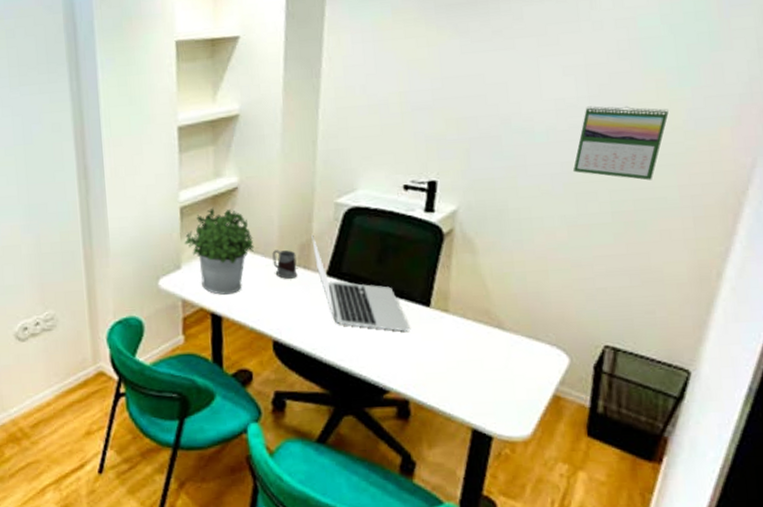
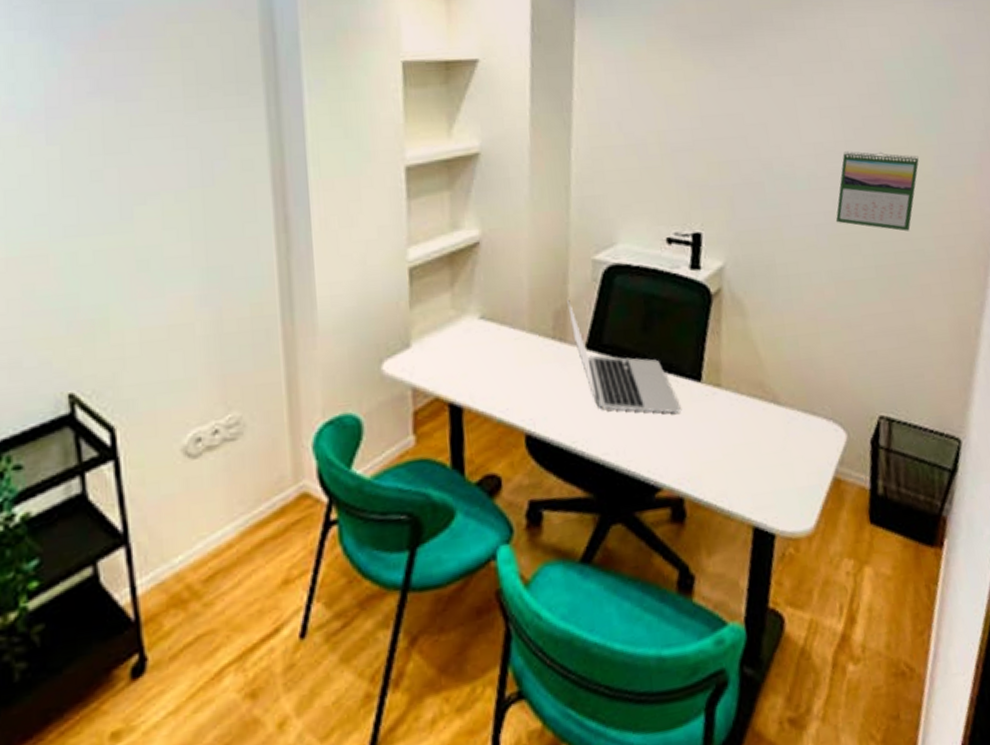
potted plant: present [184,207,255,295] -> none [415,267,501,379]
mug: present [272,250,298,279] -> none [522,319,553,355]

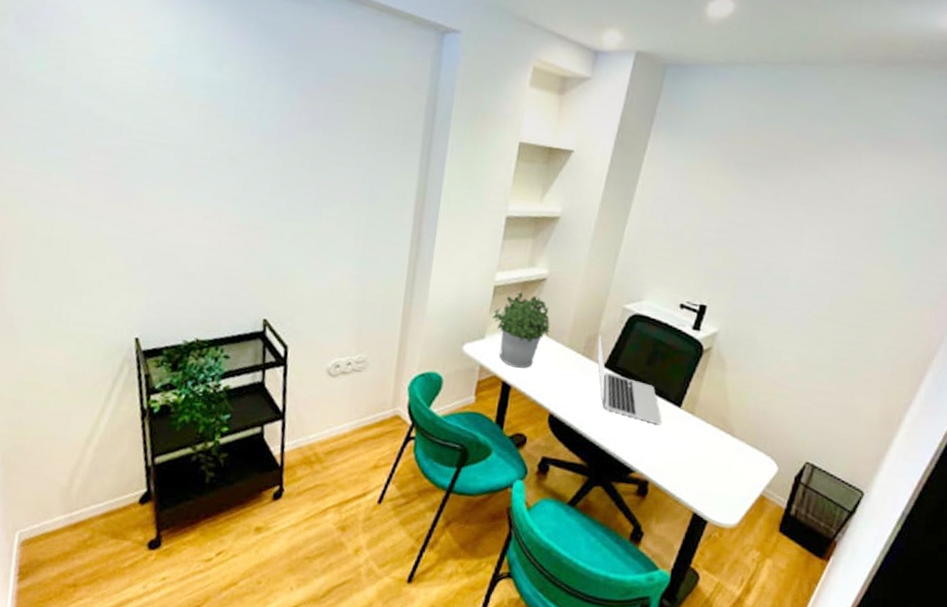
potted plant: none [415,267,501,379] -> present [492,291,551,368]
calendar: present [835,151,919,231] -> none [811,269,890,338]

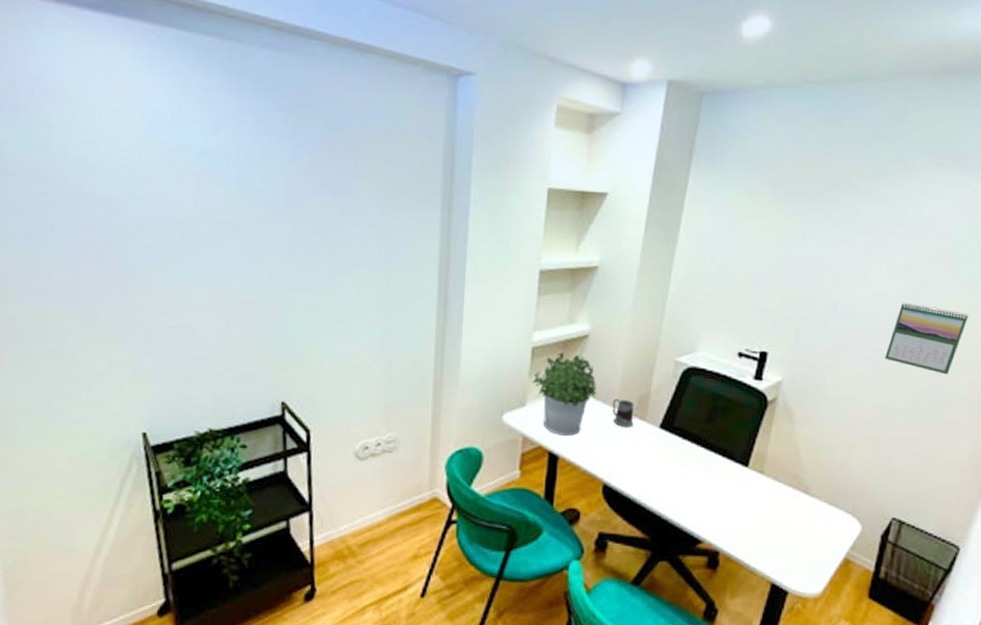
mug: none [562,337,583,364] -> present [612,398,634,427]
laptop: present [597,330,662,425] -> none [650,388,728,488]
calendar: none [811,269,890,338] -> present [884,302,968,375]

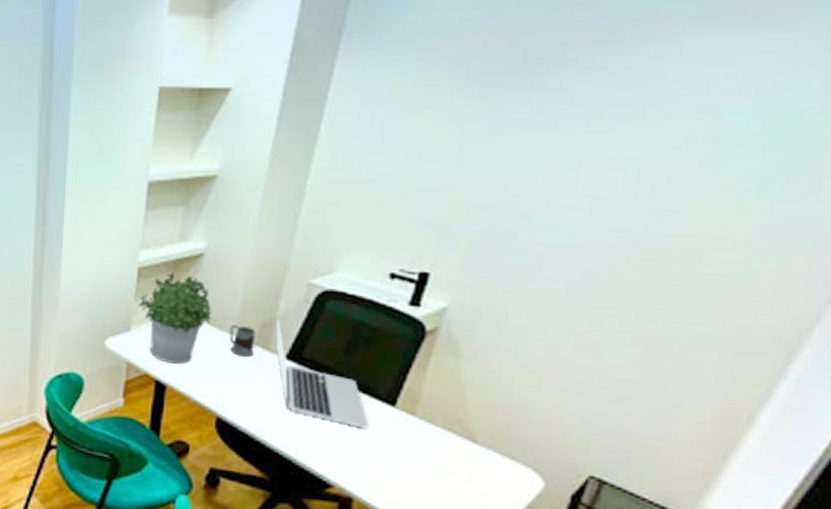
laptop: none [650,388,728,488] -> present [275,314,368,429]
calendar: present [884,302,968,375] -> none [596,208,735,302]

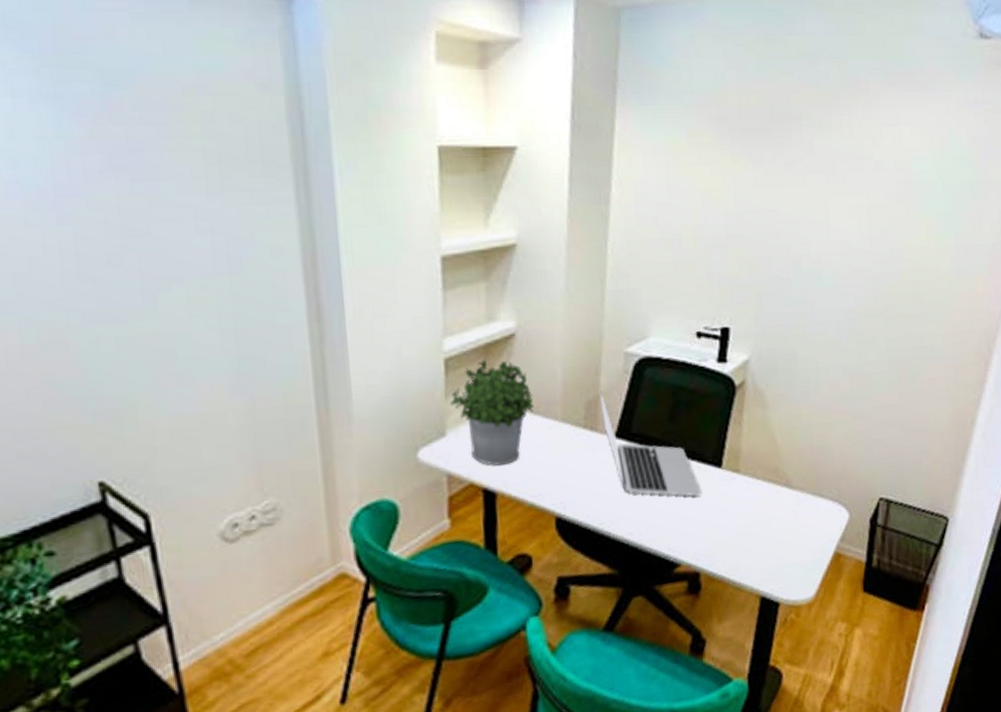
mug: present [229,325,256,357] -> none [555,409,584,443]

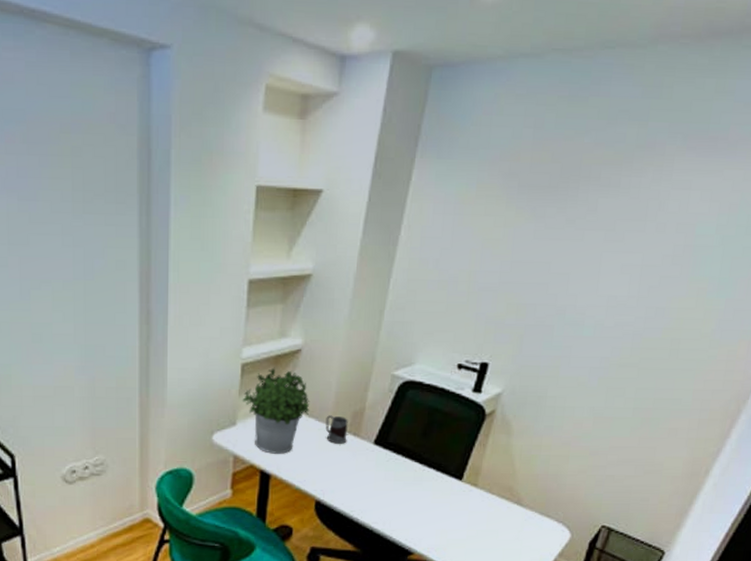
mug: none [555,409,584,443] -> present [325,415,348,444]
laptop: present [599,390,701,497] -> none [365,403,441,501]

